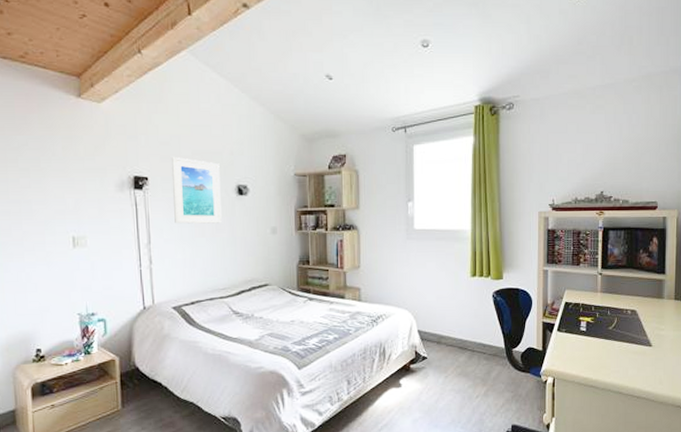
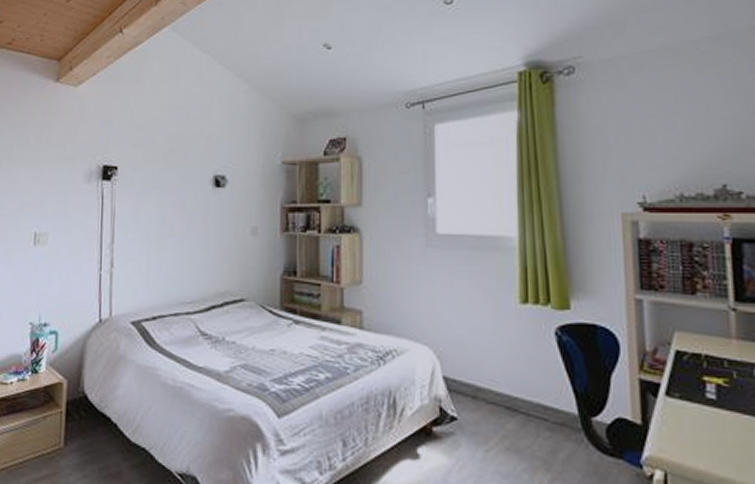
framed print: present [170,156,222,224] -> none [142,142,196,221]

